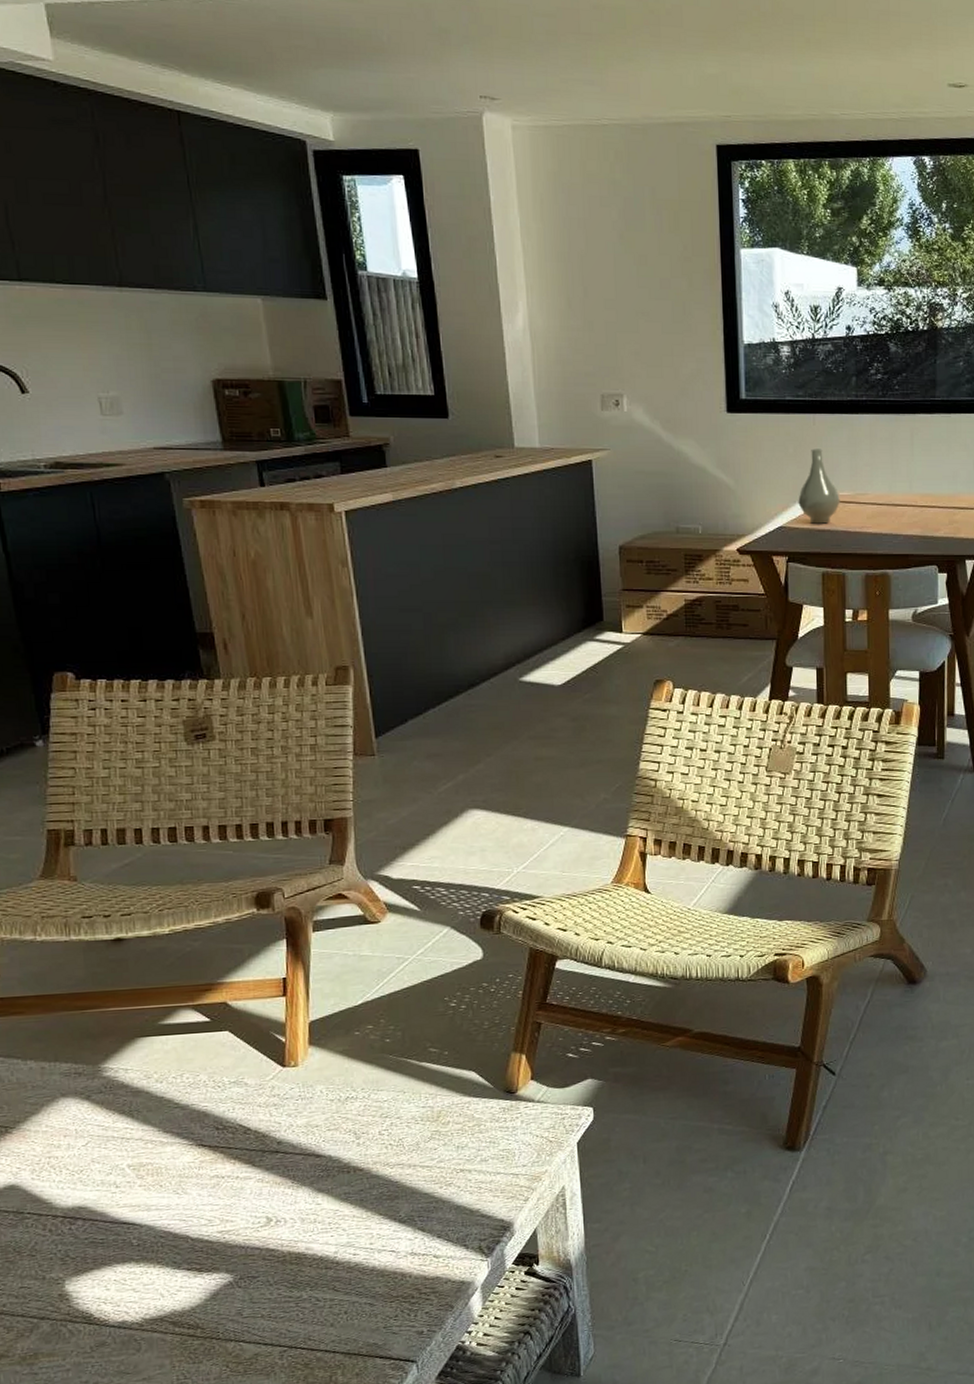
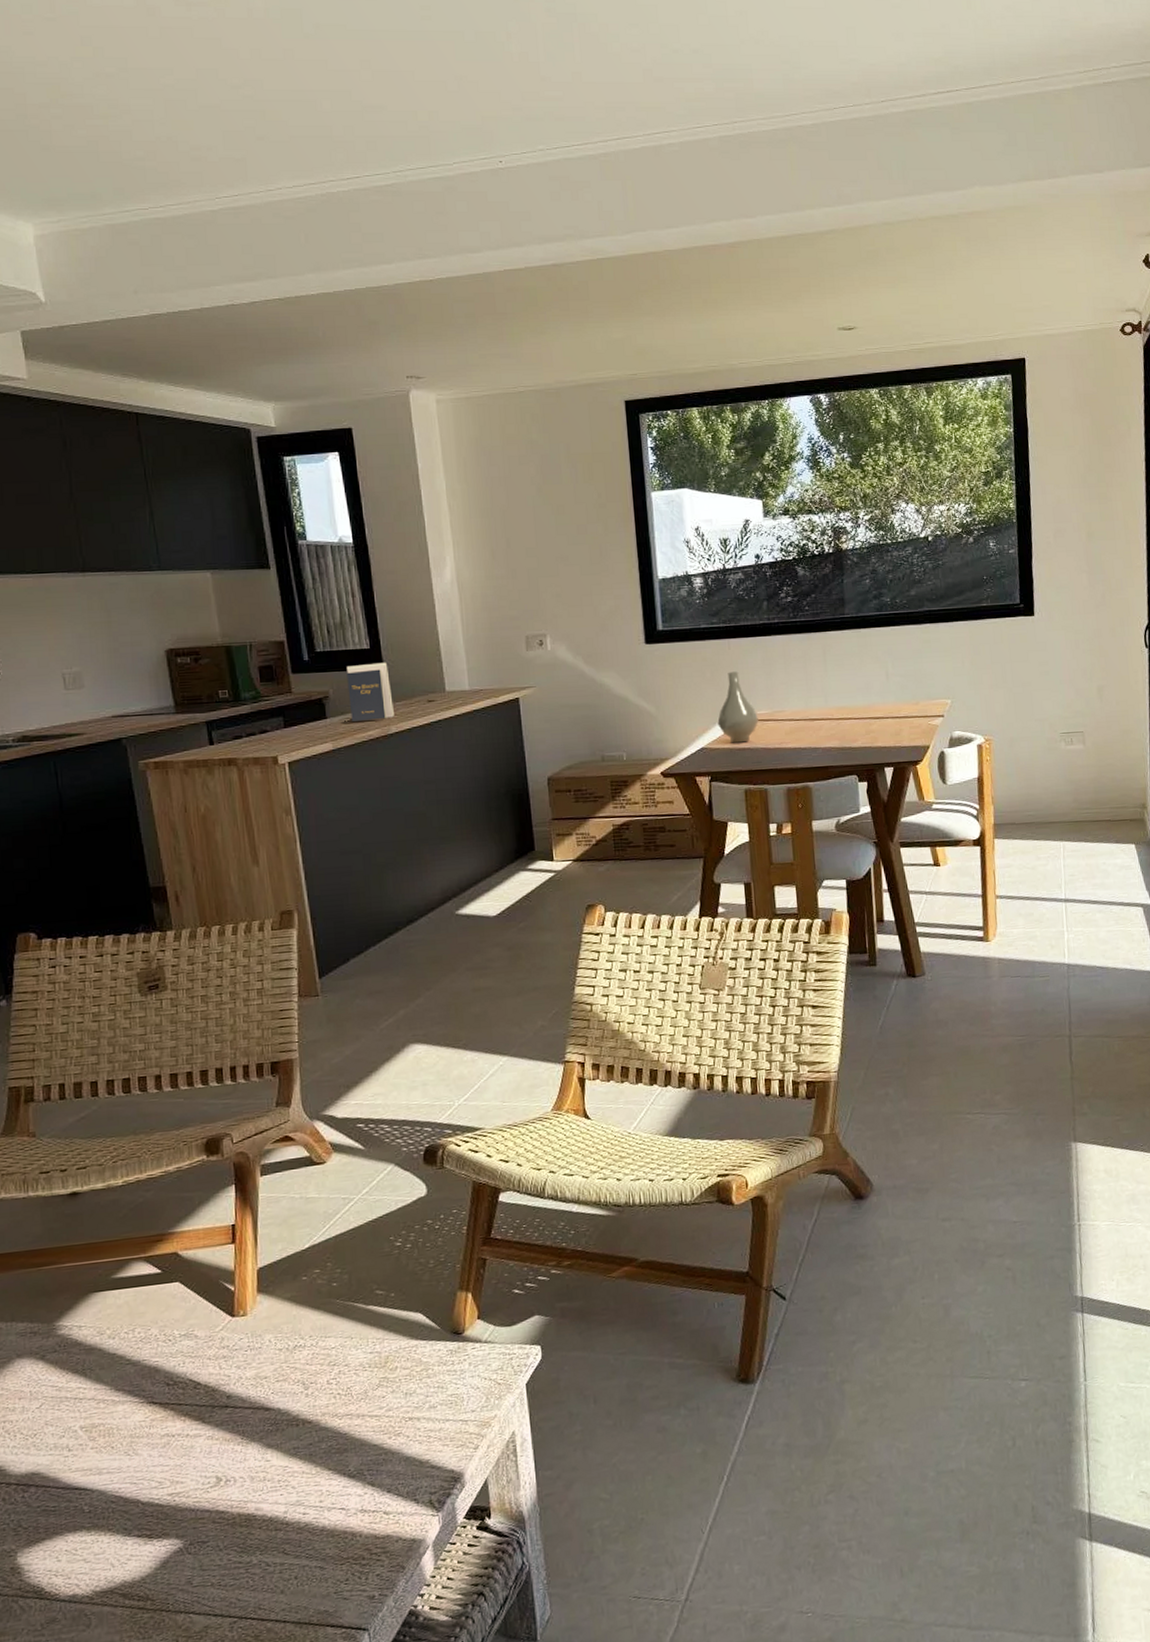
books: none [408,411,459,474] -> present [346,662,394,723]

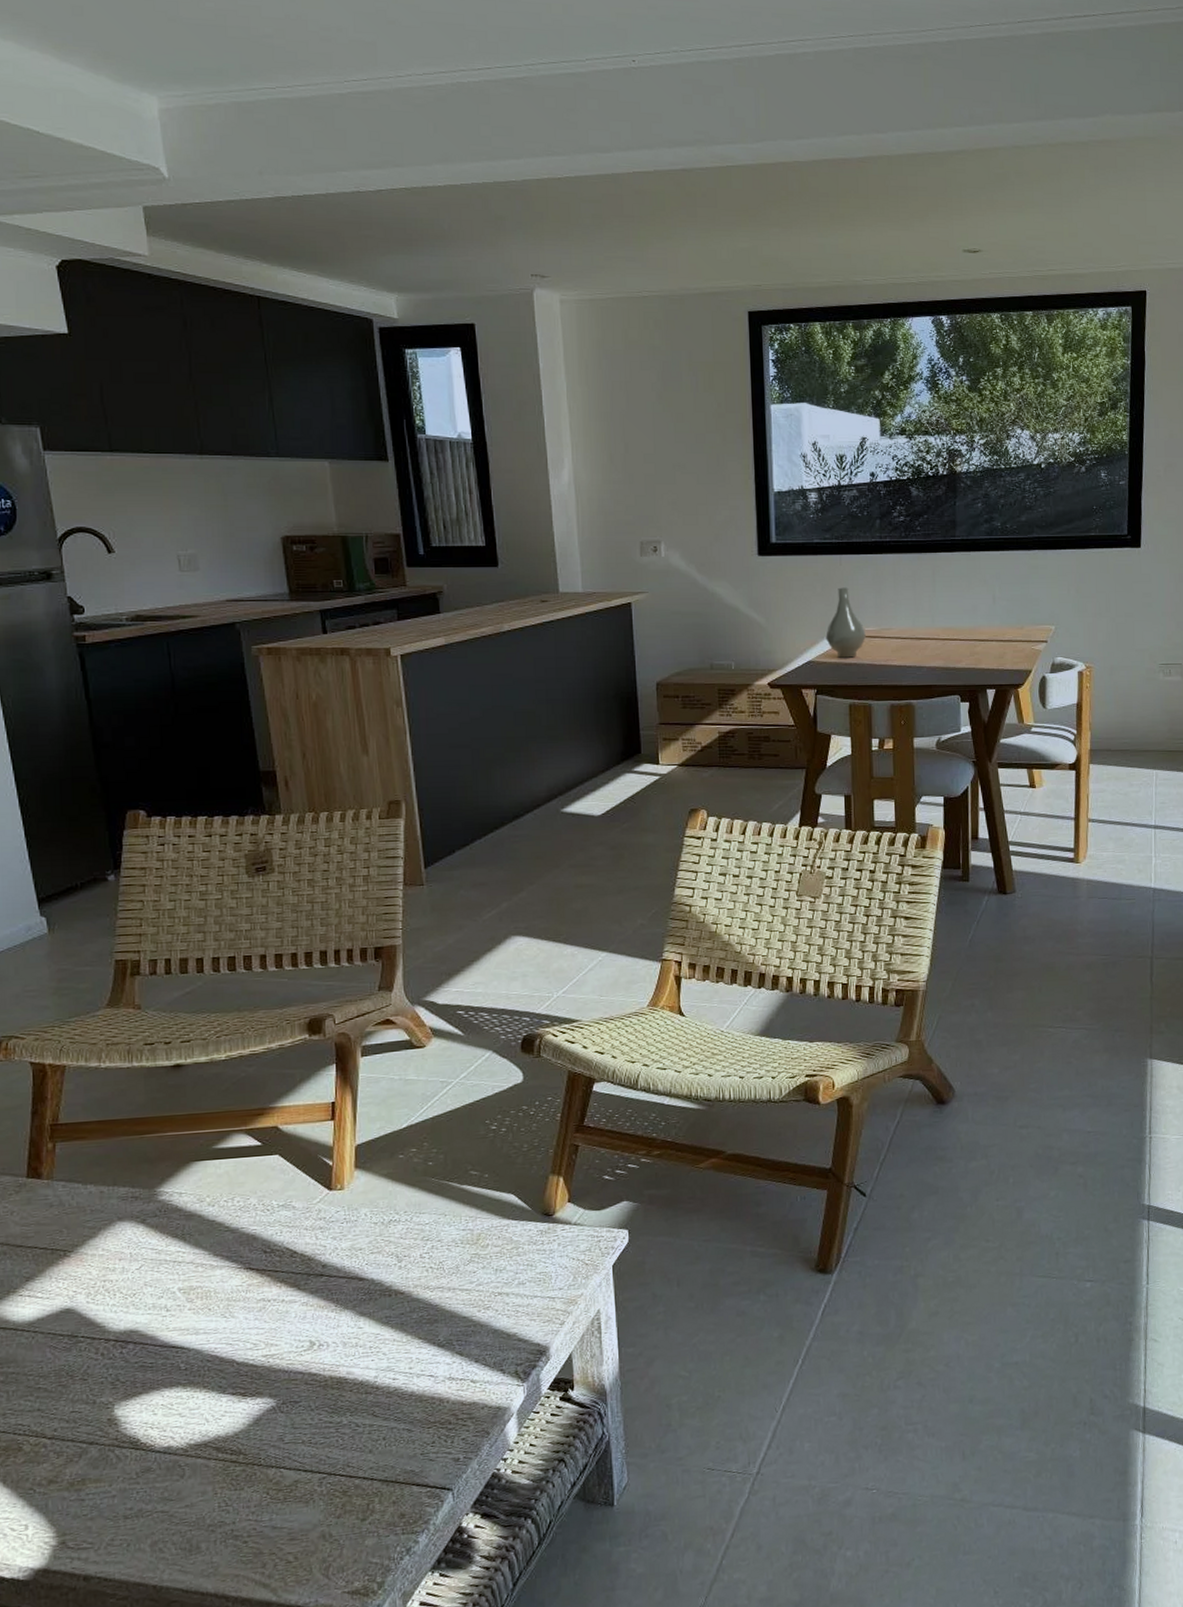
books: present [346,662,394,723] -> none [461,560,507,619]

